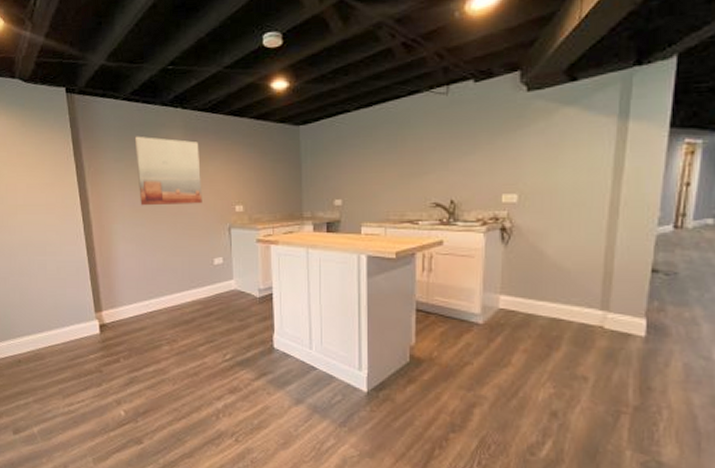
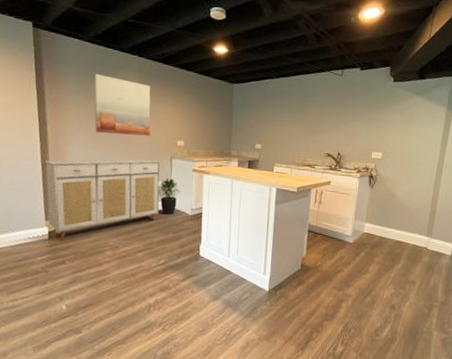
sideboard: none [90,232,220,335] -> present [45,158,160,241]
potted plant: none [217,253,244,298] -> present [158,178,181,215]

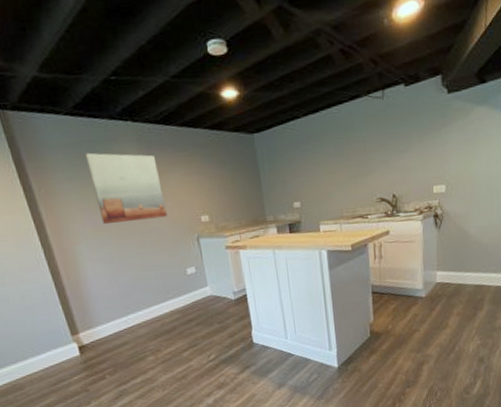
sideboard: present [45,158,160,241] -> none [54,244,197,354]
potted plant: present [158,178,181,215] -> none [190,261,217,304]

